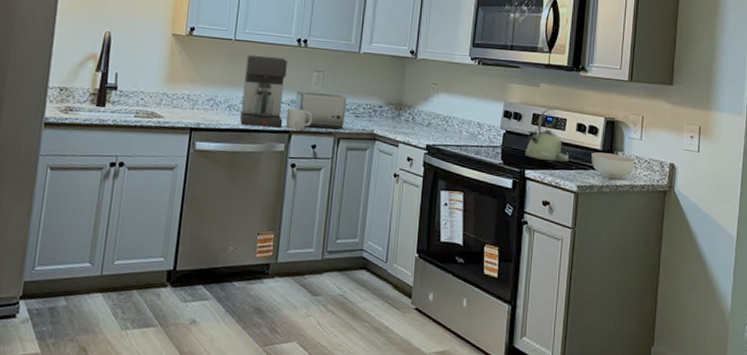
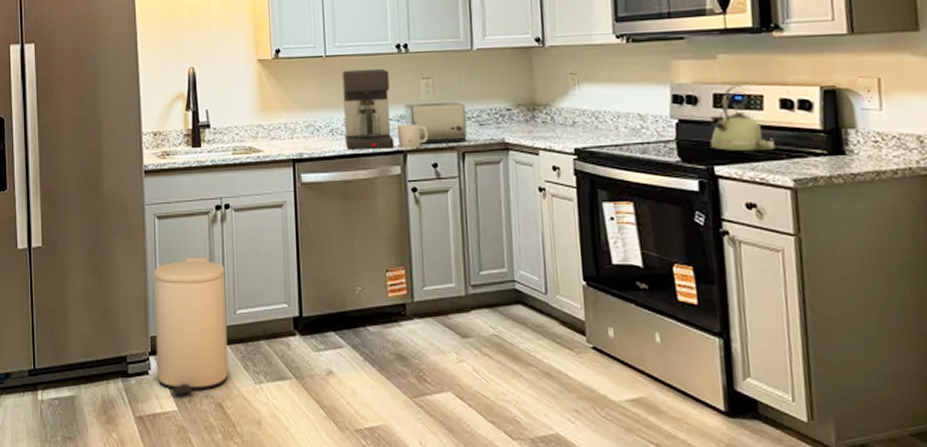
pedal bin: none [24,209,110,338] -> present [154,258,229,394]
bowl: present [591,152,636,179] -> none [808,132,878,165]

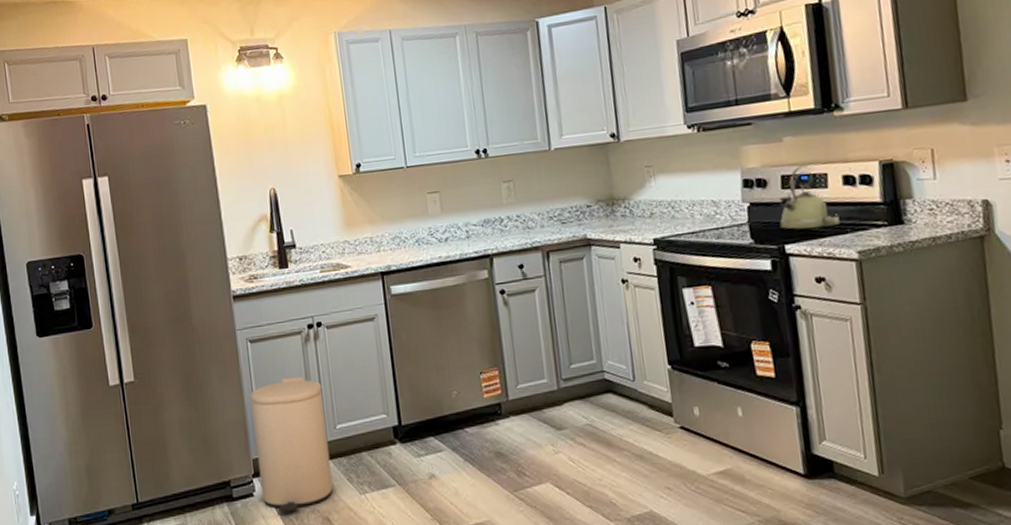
coffee maker: present [342,68,395,151] -> none [424,175,481,260]
mug: present [396,123,429,149] -> none [481,227,513,253]
toaster: present [404,101,467,144] -> none [487,202,551,247]

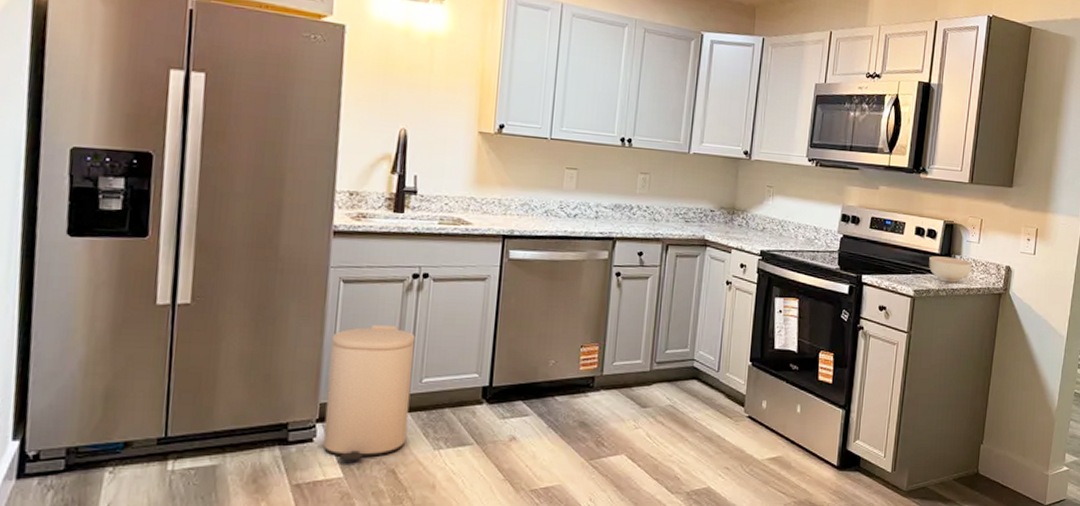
kettle: present [778,165,840,230] -> none [861,212,907,267]
bowl: none [869,202,933,235] -> present [929,256,973,283]

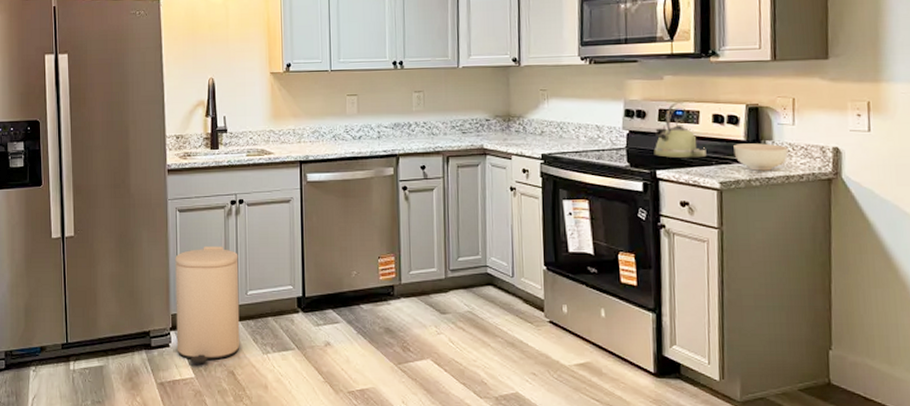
kettle: none [861,212,907,267] -> present [652,102,707,159]

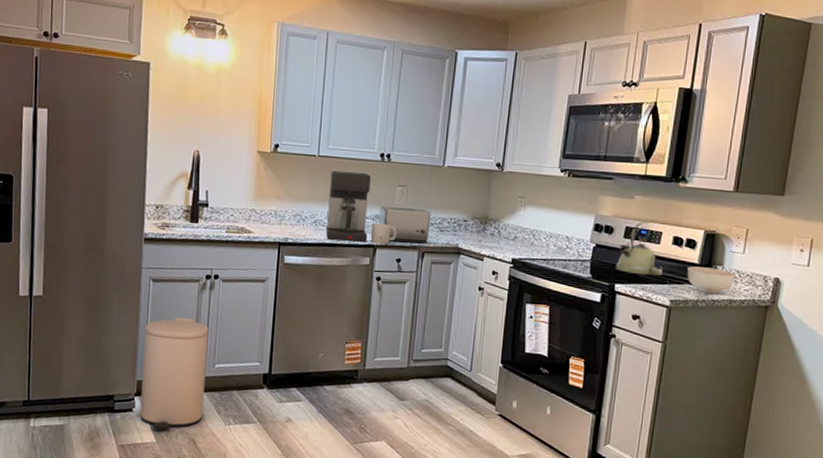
coffee maker: none [345,82,389,154] -> present [325,170,371,243]
mug: none [391,131,418,153] -> present [370,222,397,245]
toaster: none [398,112,452,149] -> present [379,205,431,244]

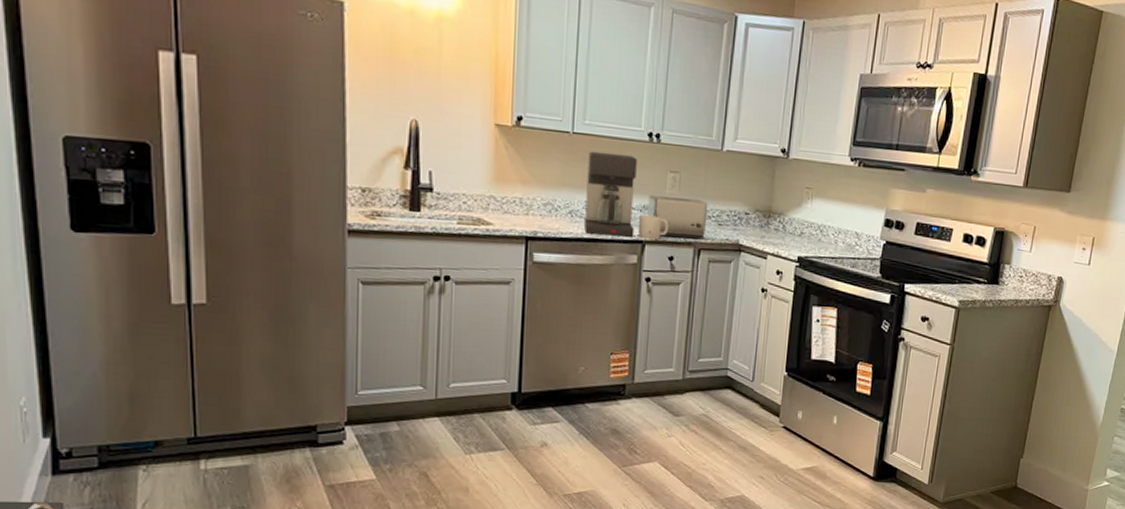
pedal bin: present [140,317,209,430] -> none [353,328,440,464]
kettle: present [614,221,663,277] -> none [904,217,953,276]
bowl: present [687,266,737,294] -> none [976,265,1023,293]

